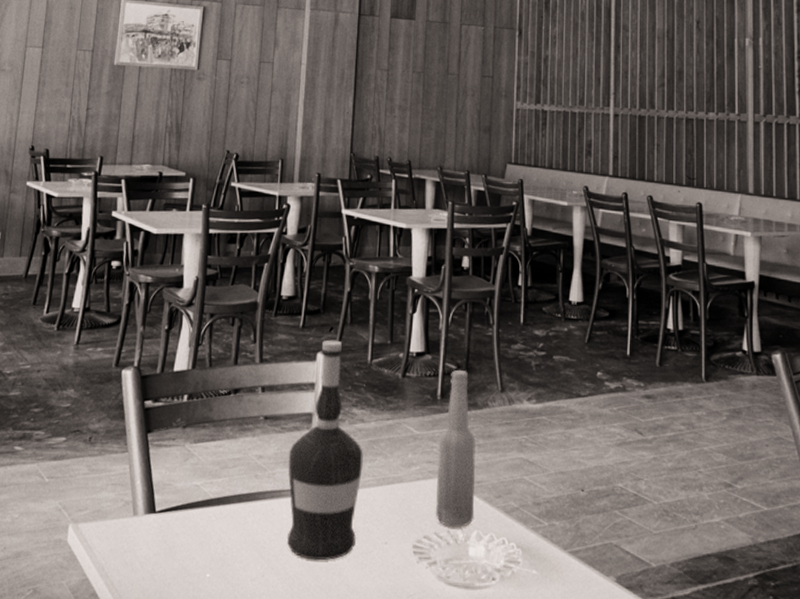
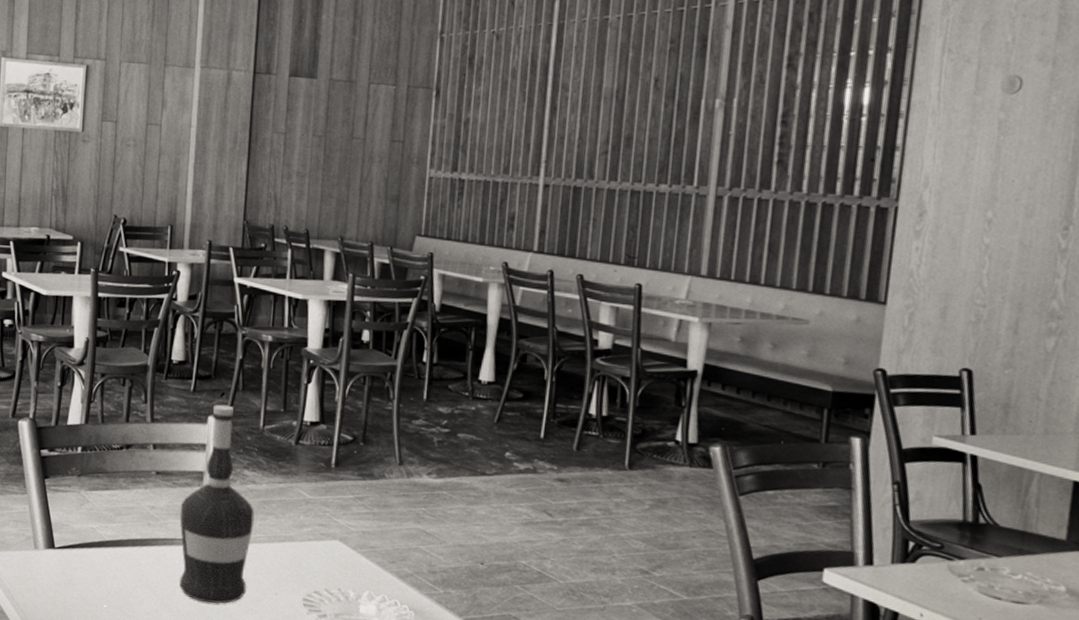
bottle: present [436,370,476,527] -> none [327,441,370,587]

